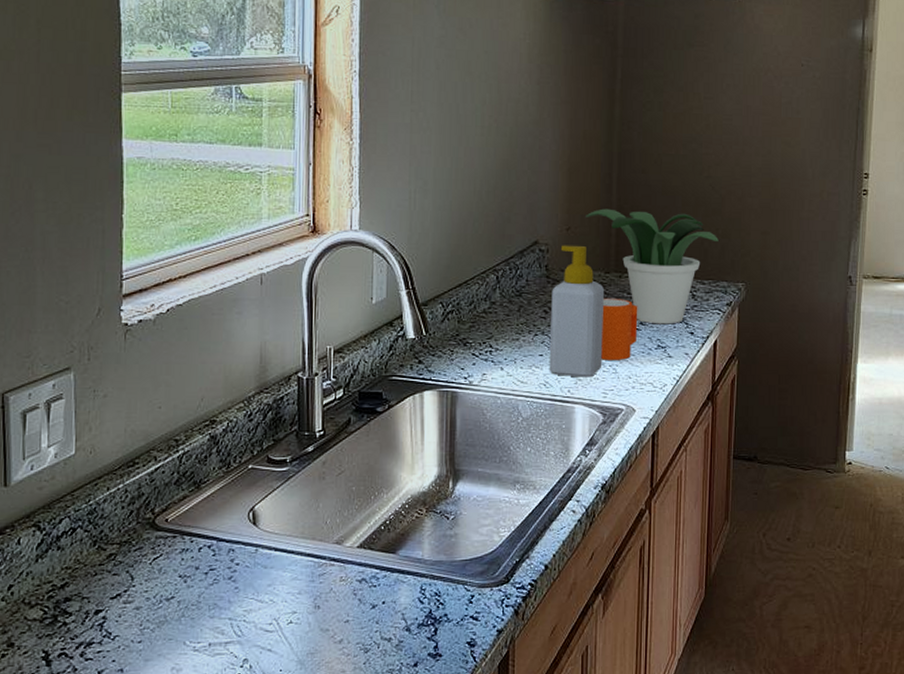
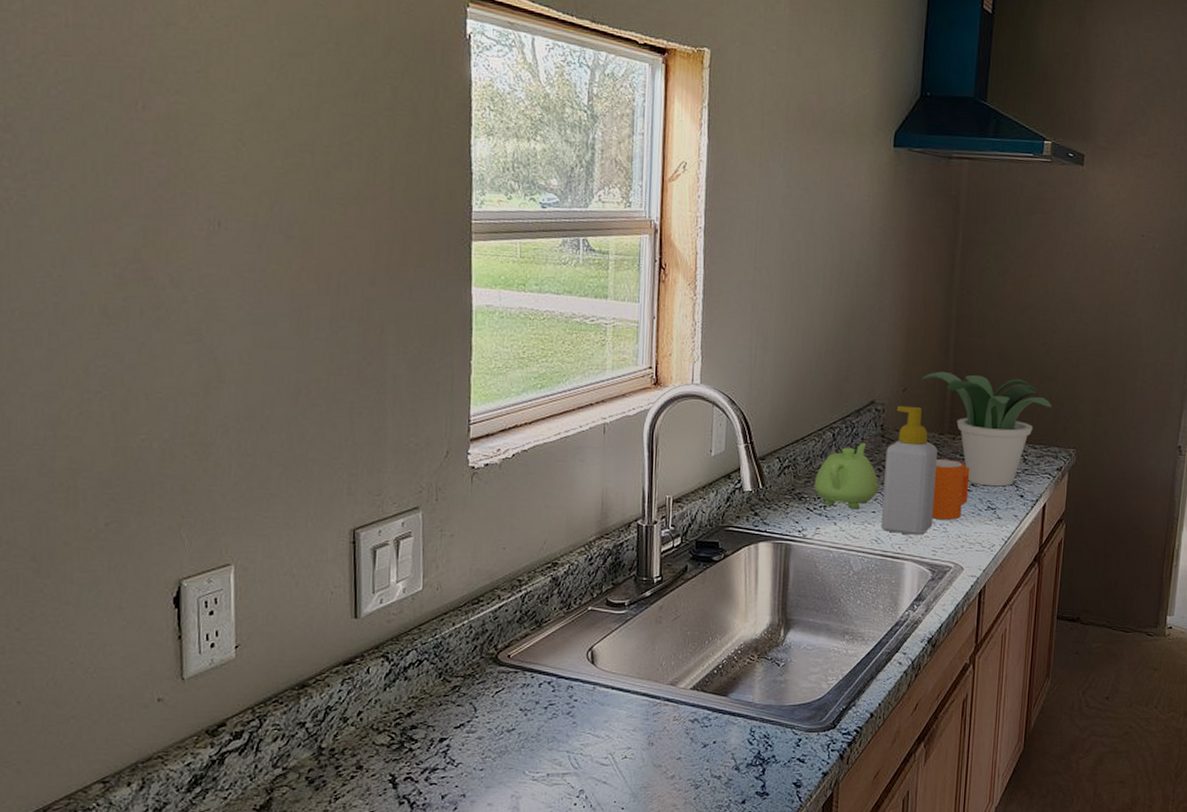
teapot: none [479,284,546,353] -> present [814,443,879,509]

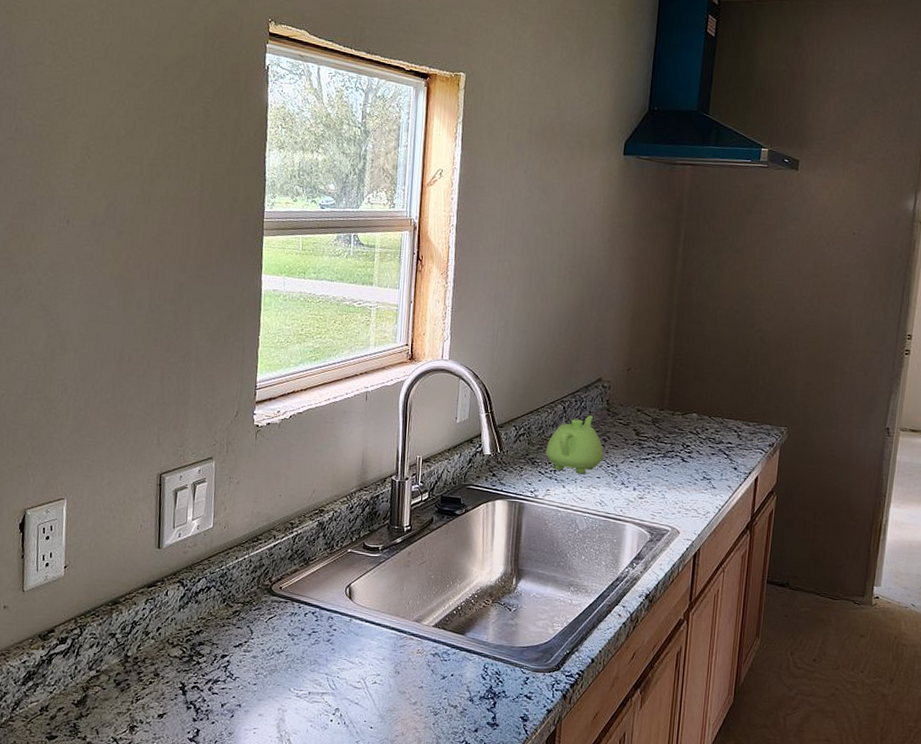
soap bottle: present [881,405,938,535] -> none [605,383,659,500]
potted plant: present [922,371,1052,487] -> none [645,353,765,459]
mug: present [932,458,970,520] -> none [652,432,688,488]

